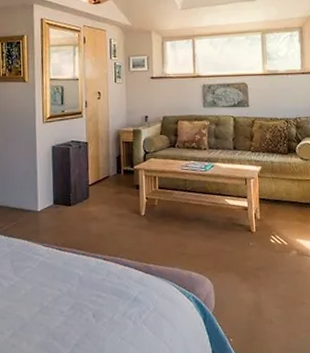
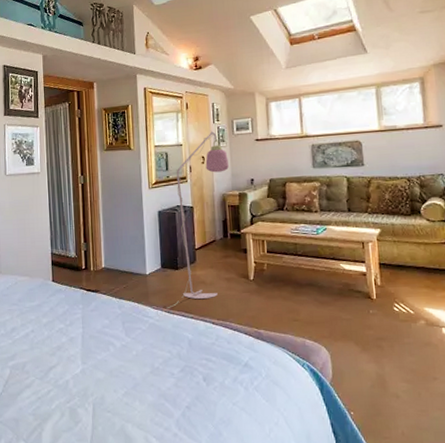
floor lamp: none [57,66,124,247] -> present [166,130,229,309]

